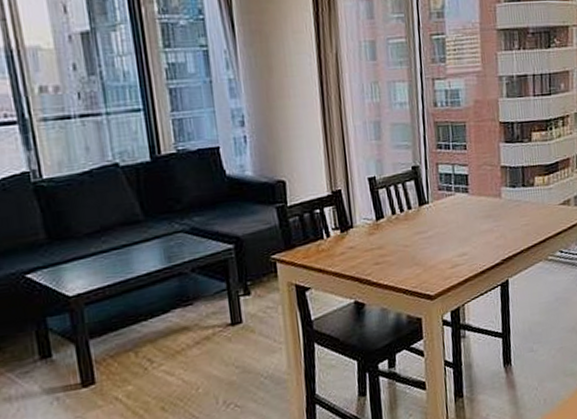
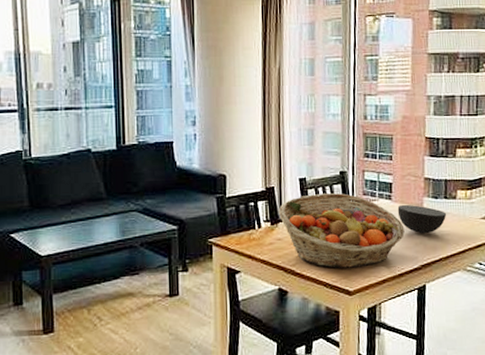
fruit basket: none [347,190,484,273] -> present [278,192,405,268]
bowl: none [475,196,526,227] -> present [397,204,447,234]

